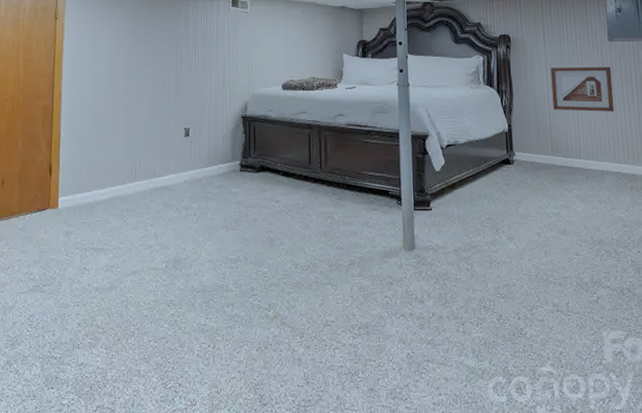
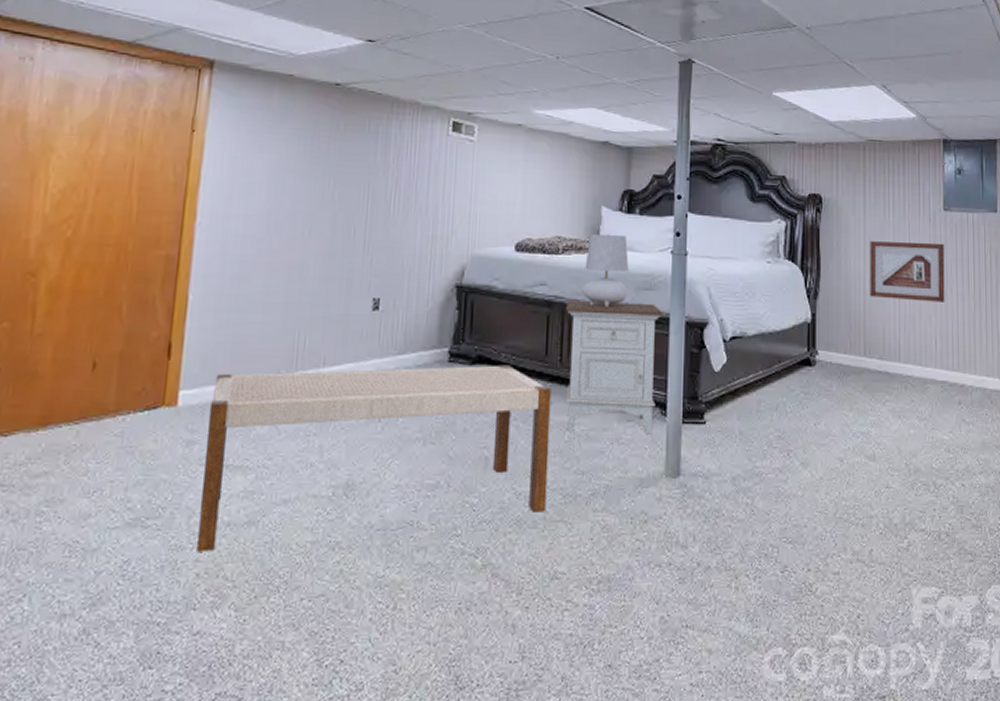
bench: none [78,172,317,308] -> present [197,365,552,552]
nightstand: none [322,123,395,219] -> present [566,301,664,435]
table lamp: none [333,73,366,127] -> present [582,233,629,307]

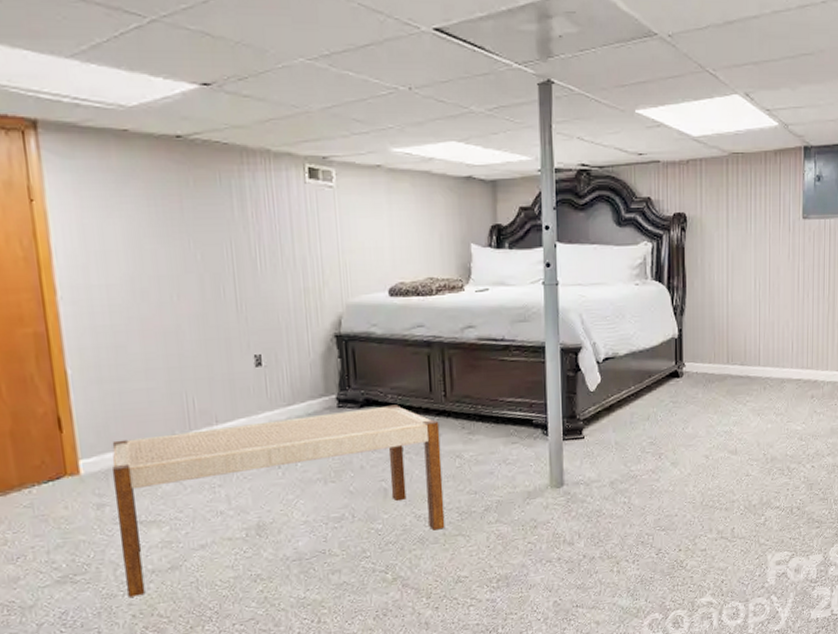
nightstand: present [566,301,664,435] -> none [445,334,540,458]
table lamp: present [582,233,629,307] -> none [459,270,503,342]
picture frame: present [870,241,945,302] -> none [733,251,802,309]

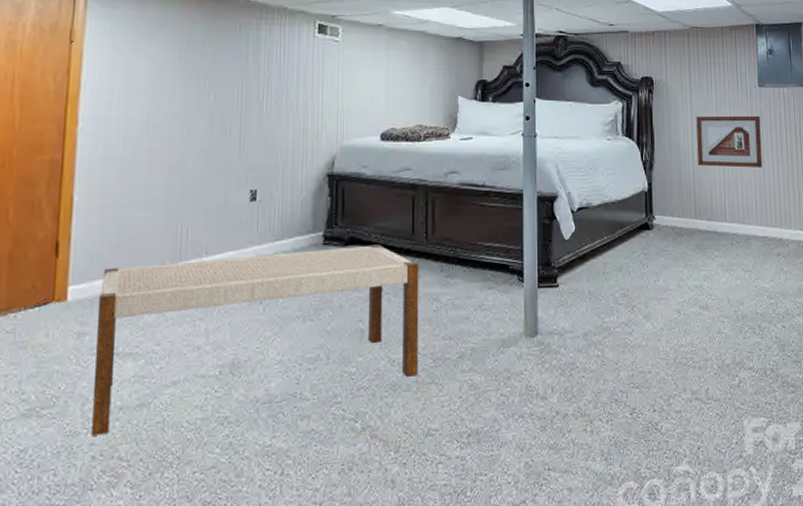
picture frame: none [733,251,802,309] -> present [696,115,763,168]

